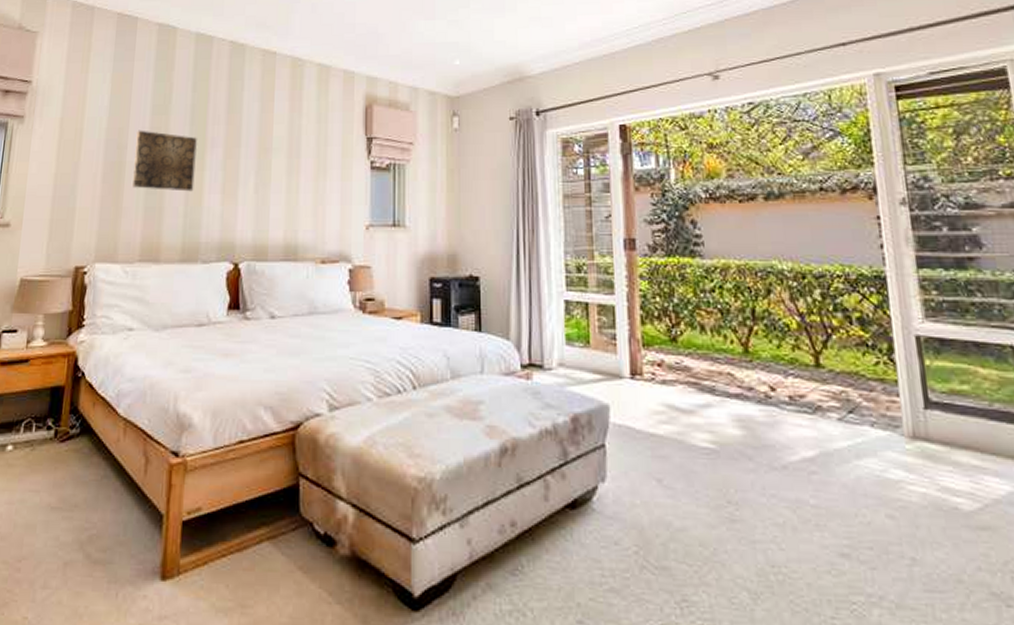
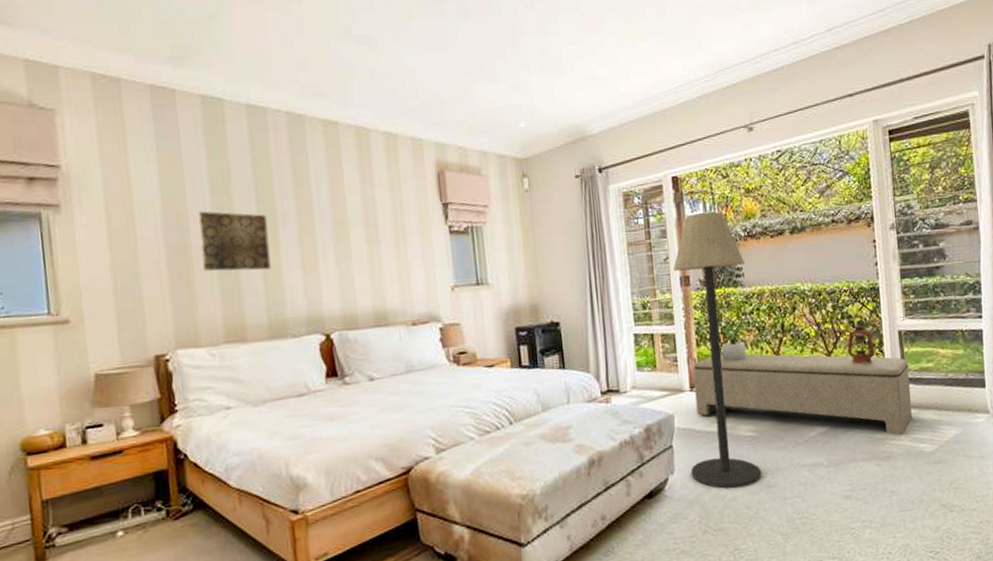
floor lamp: none [615,168,722,516] -> present [672,212,762,489]
bench: none [635,337,940,481] -> present [693,354,912,436]
potted plant: none [654,302,711,349] -> present [706,325,751,362]
lantern: none [842,314,883,375] -> present [847,319,875,365]

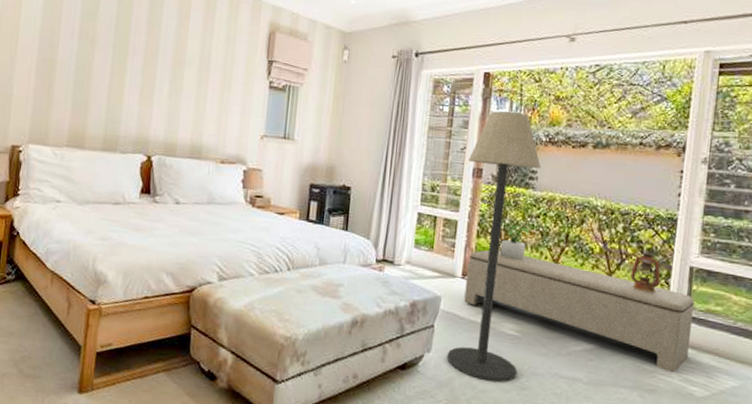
wall art: present [198,211,272,271] -> none [62,32,120,92]

